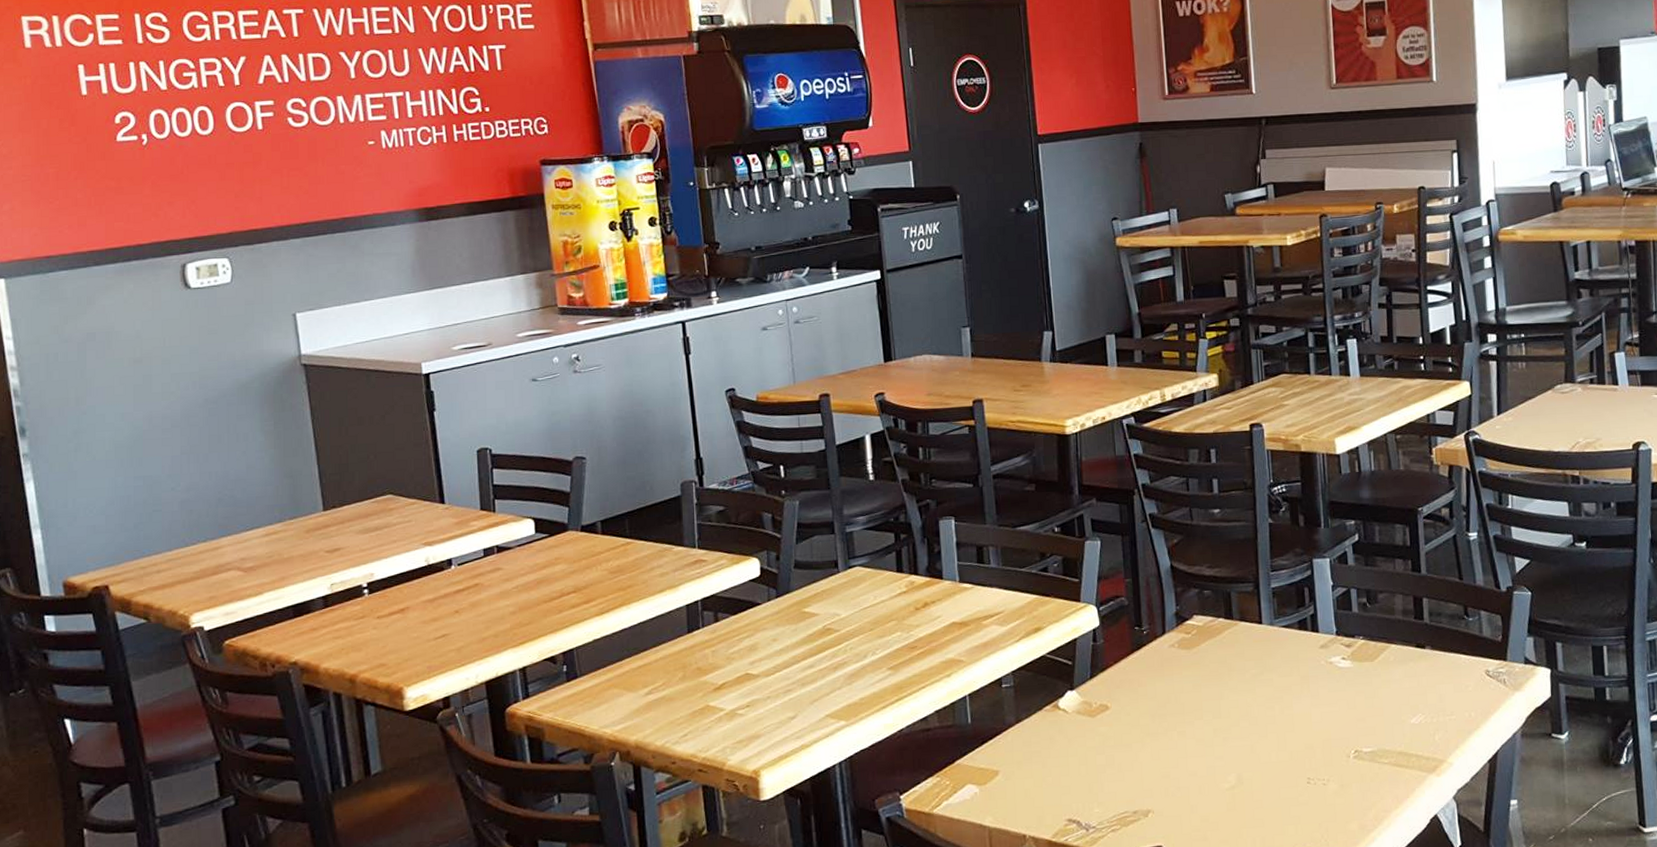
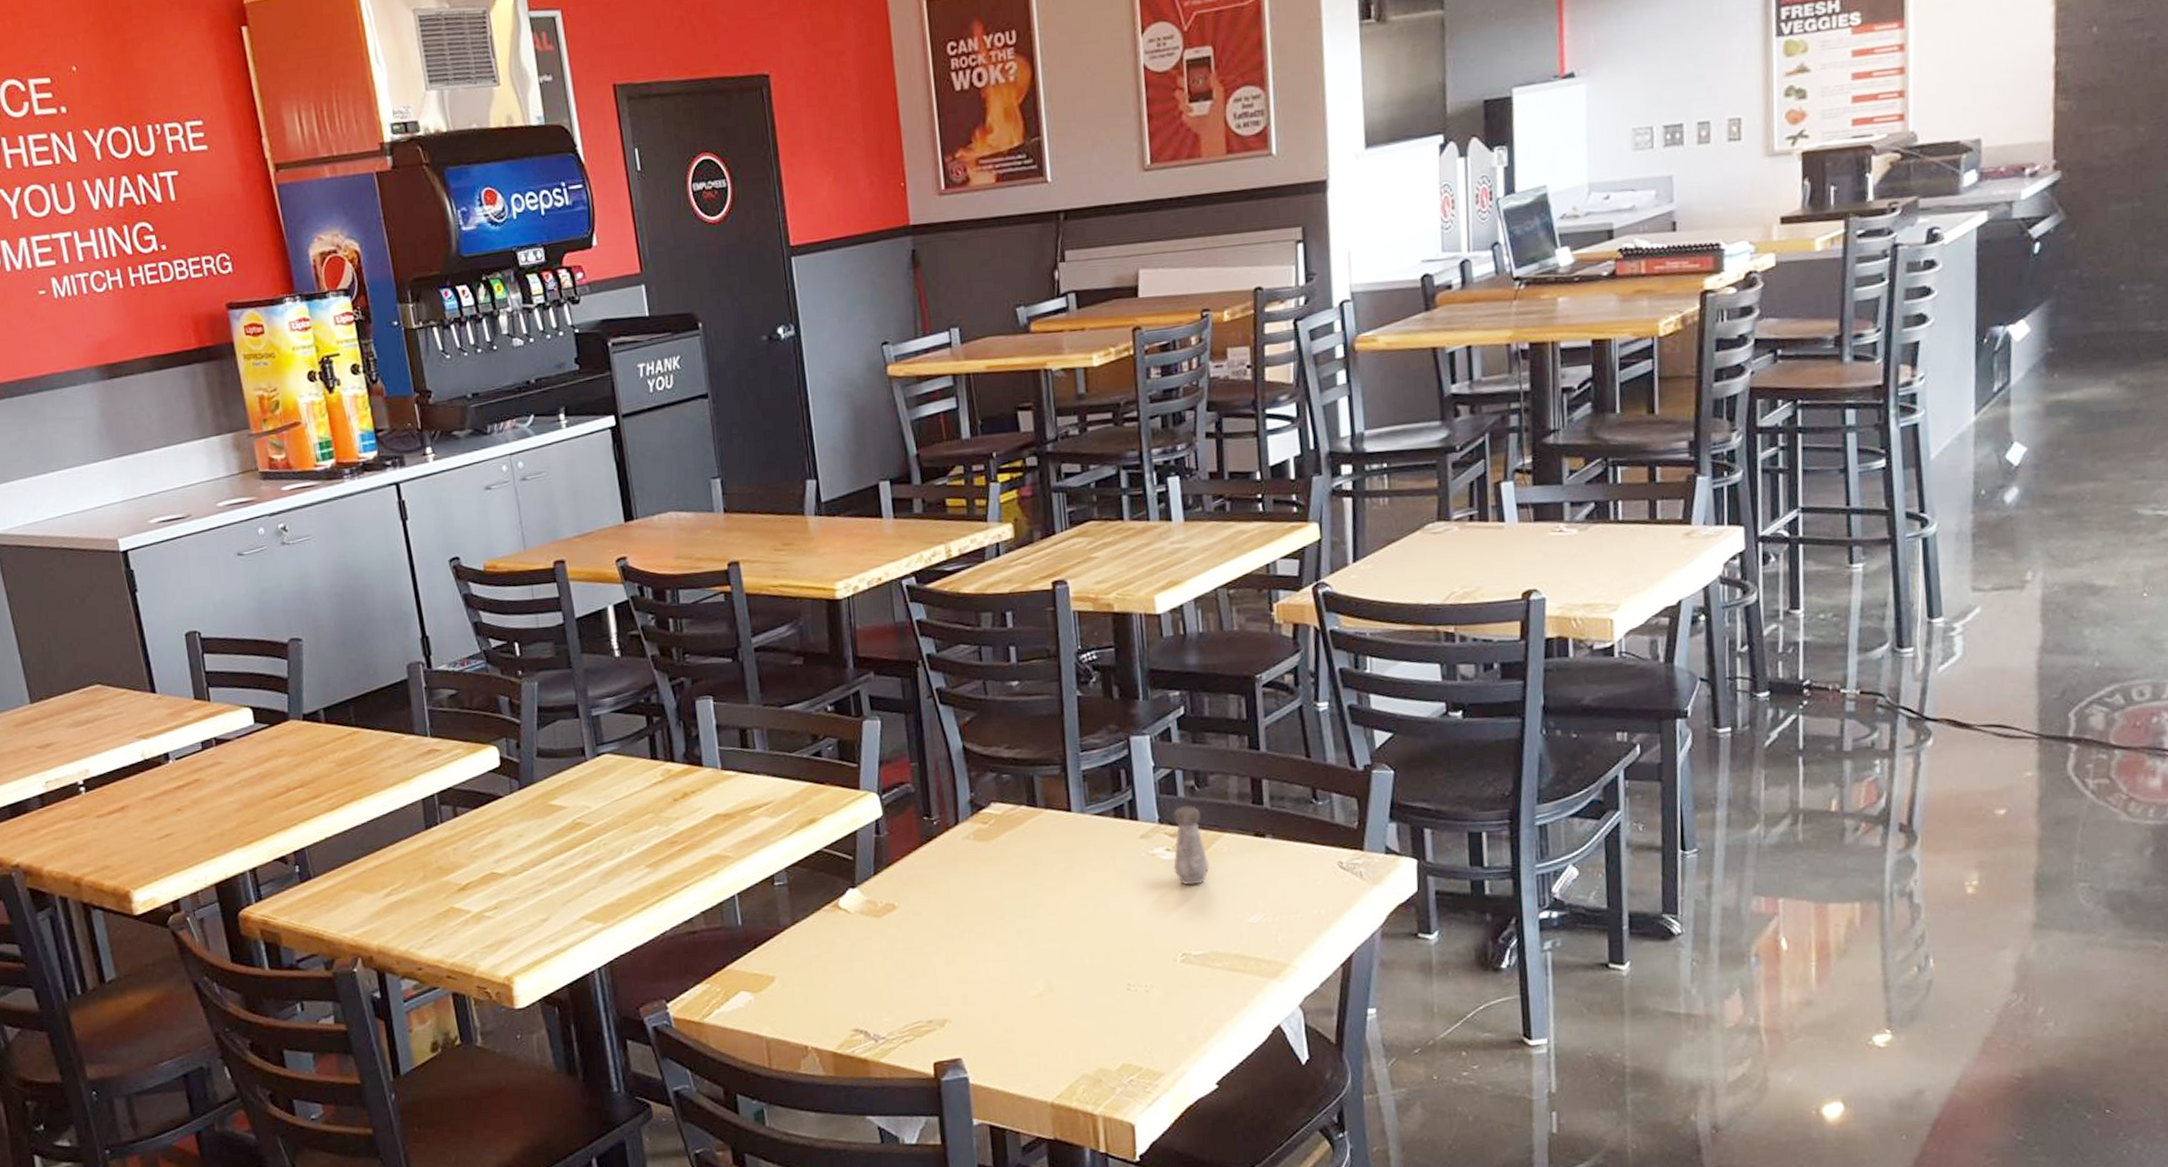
salt shaker: none [1348,620,1379,690] -> present [1173,806,1210,886]

